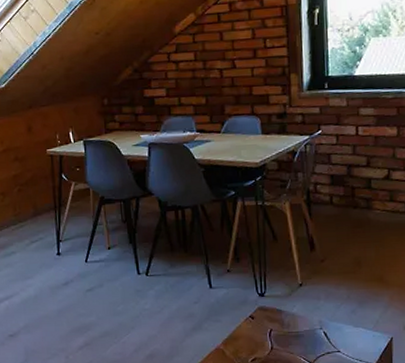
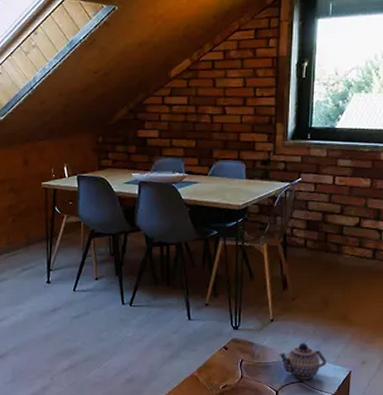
teapot: none [310,308,364,349] -> present [278,343,327,379]

